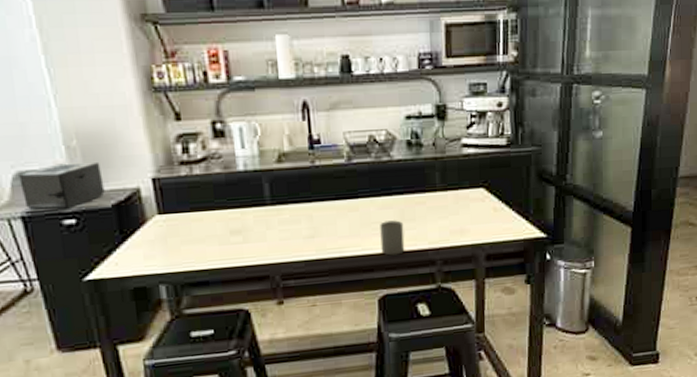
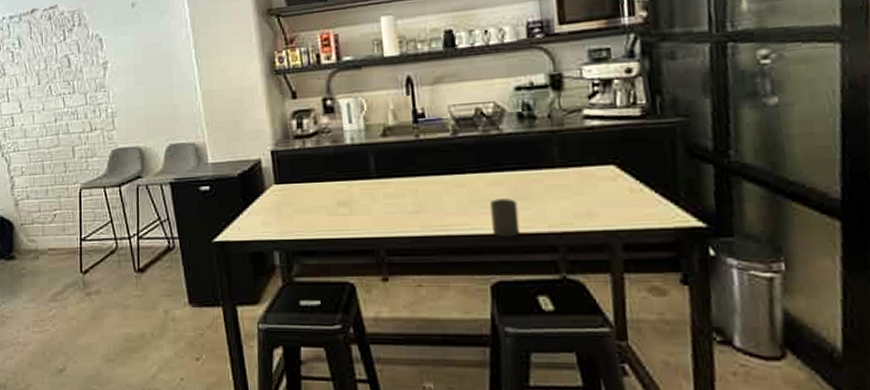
toaster: present [19,161,105,211] -> none [171,136,233,178]

